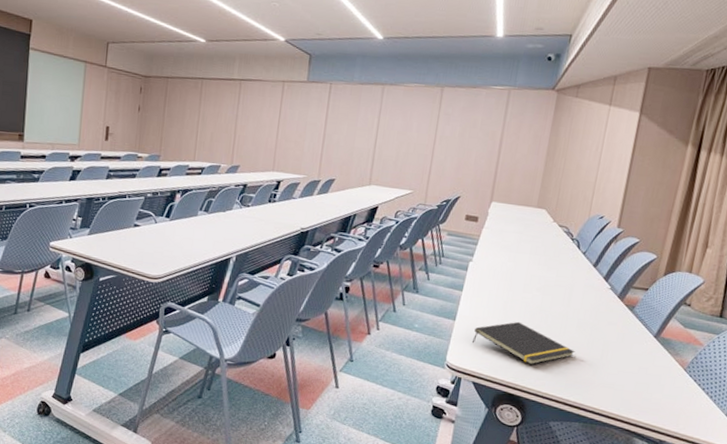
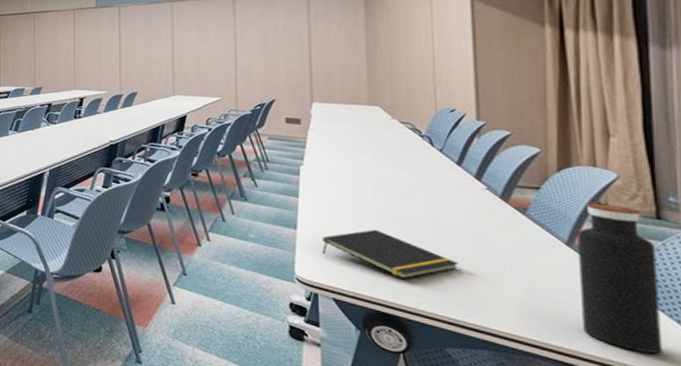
water bottle: none [648,302,713,422] -> present [577,202,663,354]

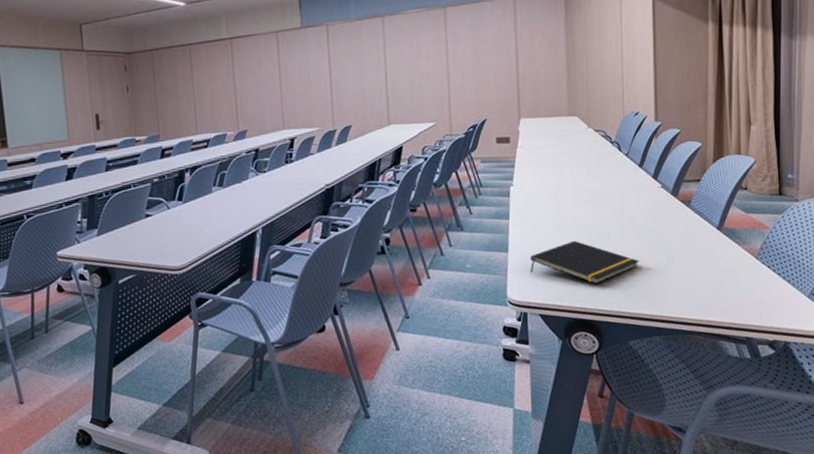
water bottle: present [577,202,663,354] -> none [726,187,778,313]

